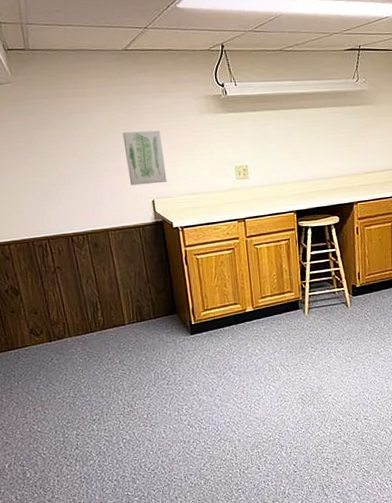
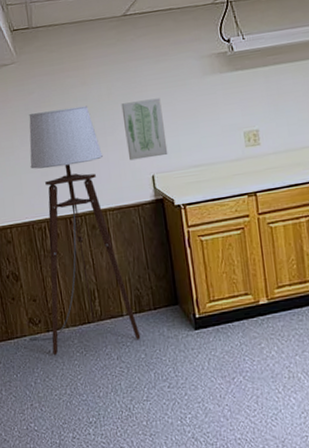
floor lamp: none [26,131,142,362] -> present [27,105,141,355]

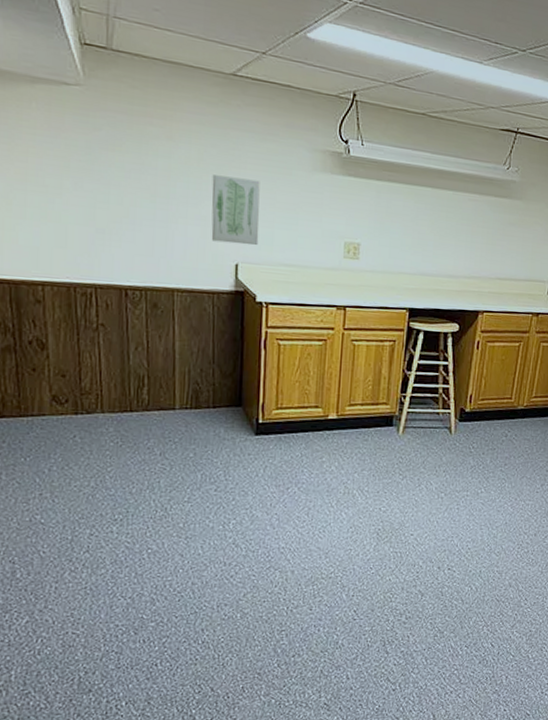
floor lamp: present [27,105,141,355] -> none [45,154,192,441]

